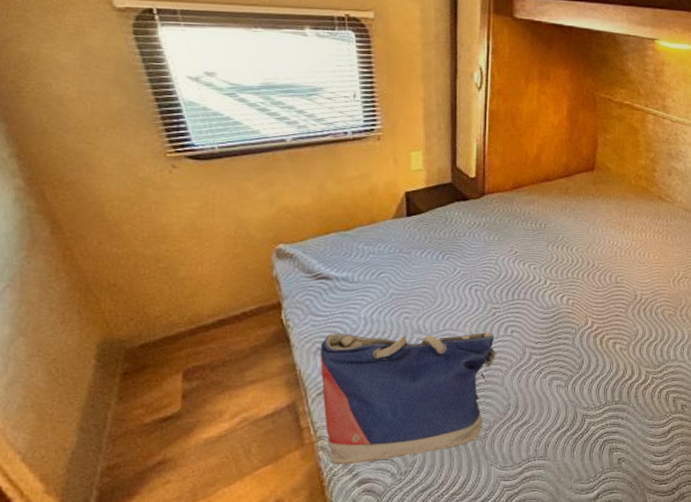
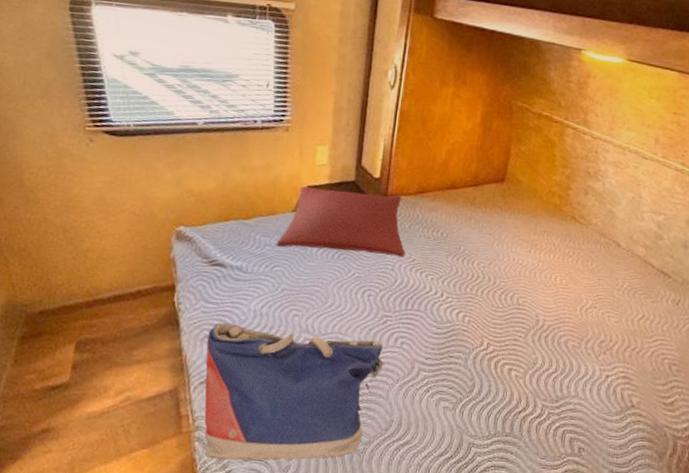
pillow: none [380,192,507,255] -> present [276,186,405,257]

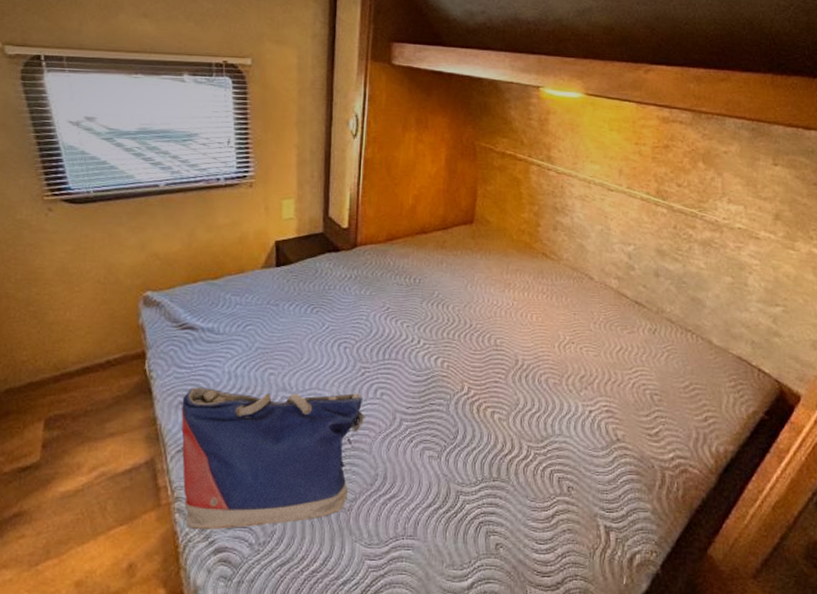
pillow: present [276,186,405,257] -> none [247,242,379,306]

